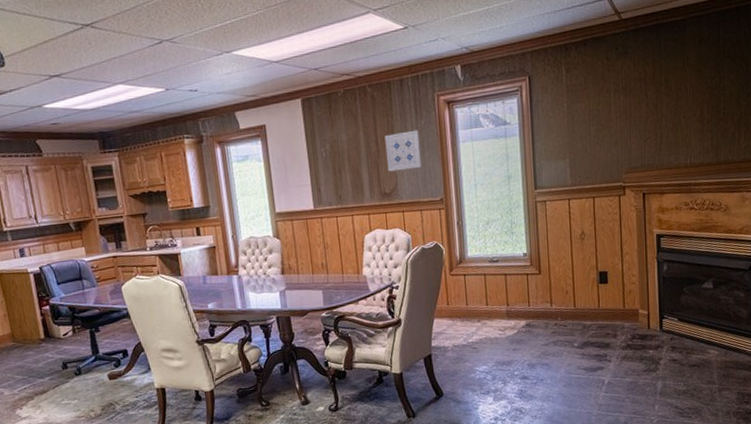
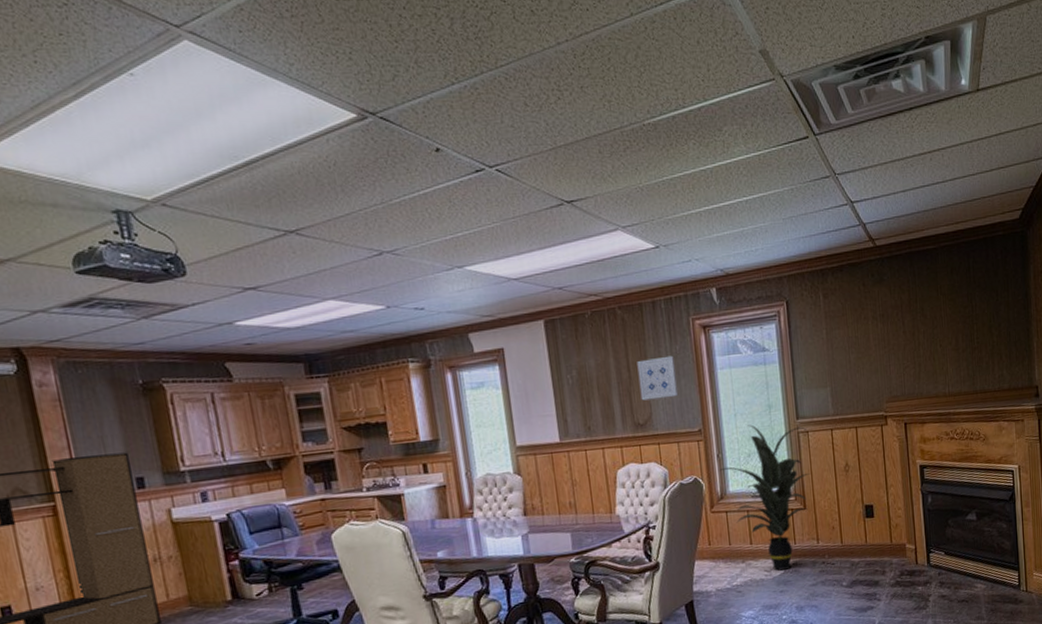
indoor plant: none [460,194,547,331] -> present [720,424,811,571]

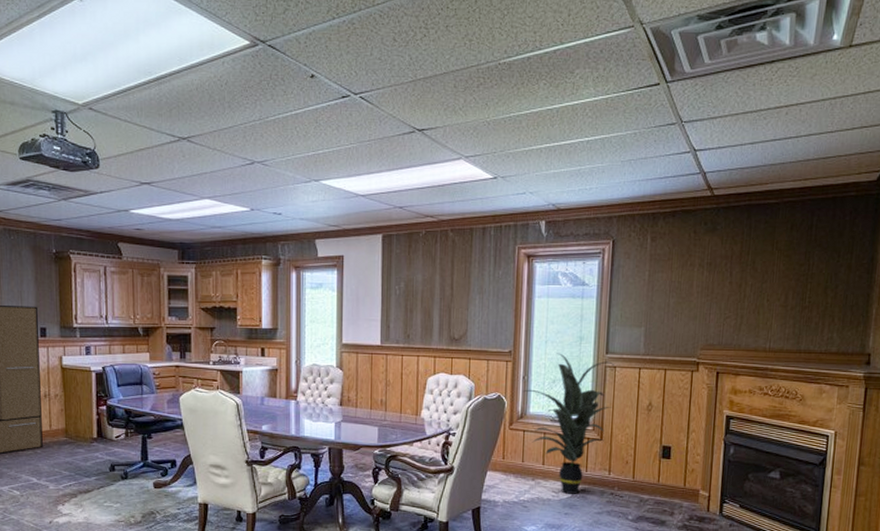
wall art: present [637,355,679,401] -> none [459,279,496,318]

